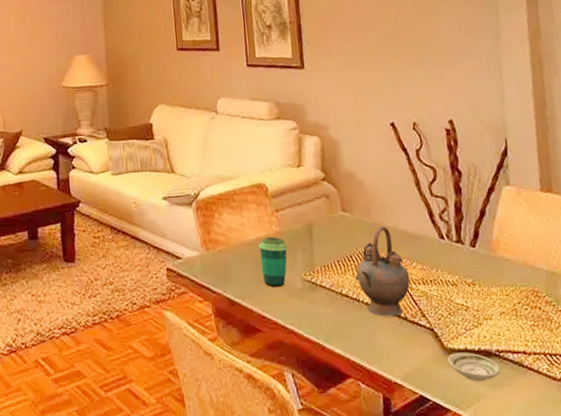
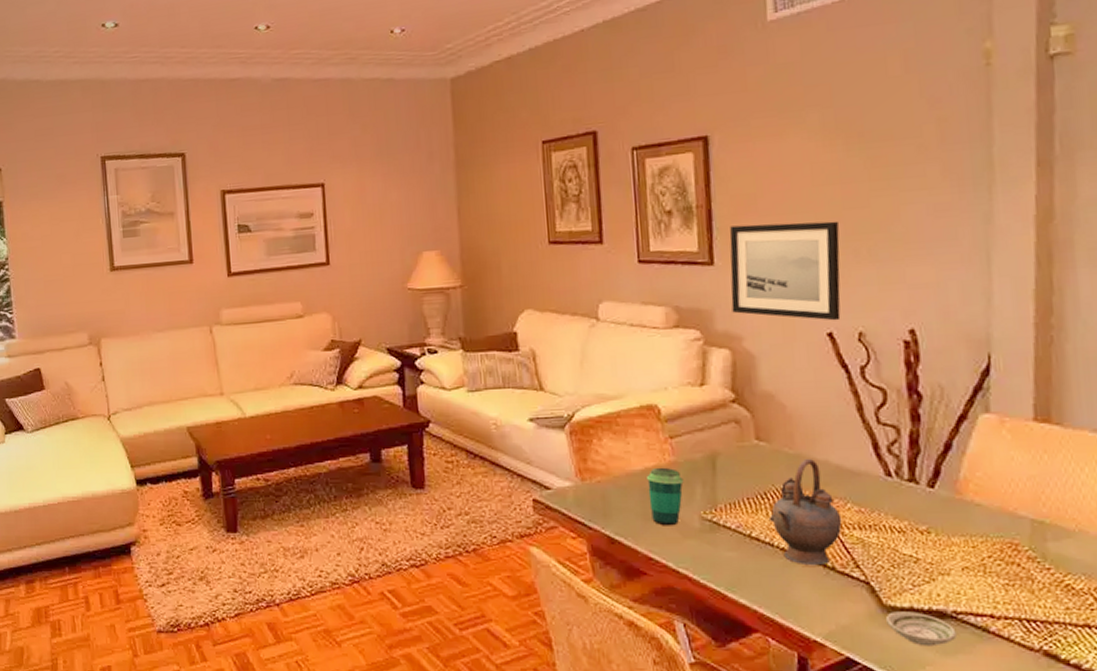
wall art: none [315,35,400,114] -> present [729,221,841,321]

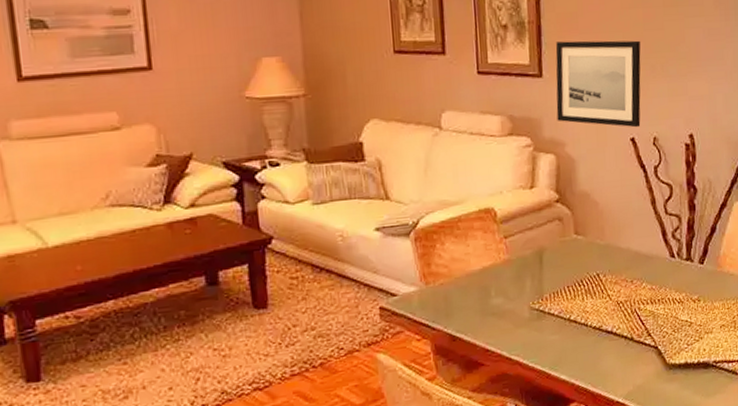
cup: present [647,467,684,526] -> none [484,265,516,319]
teapot: present [768,458,842,566] -> none [584,247,639,339]
saucer: present [886,611,957,647] -> none [669,366,716,393]

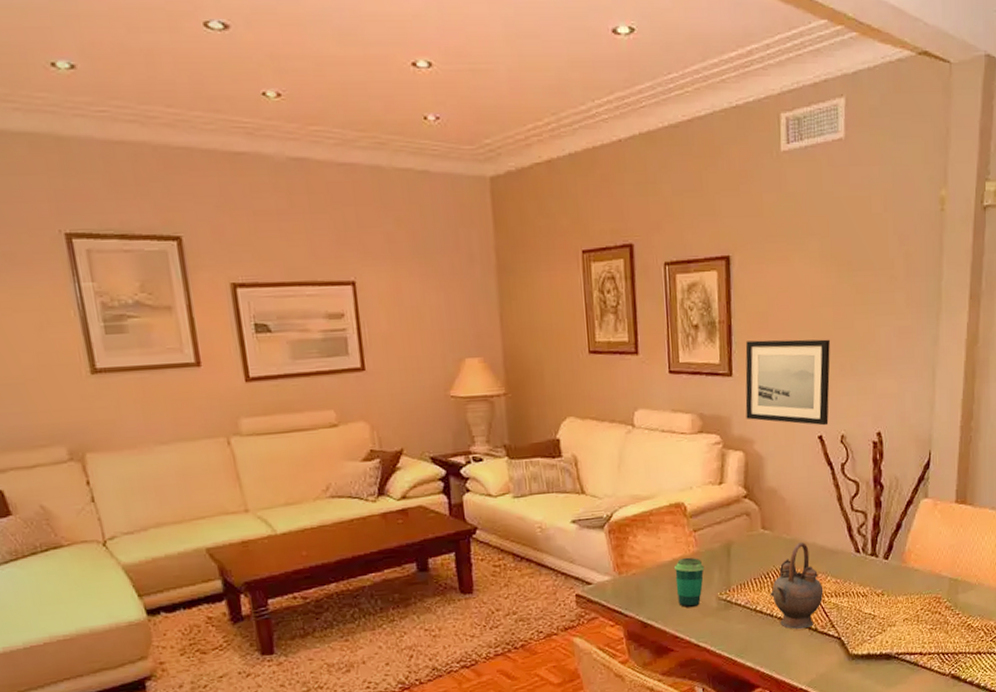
cup: none [484,265,516,319] -> present [675,557,705,608]
teapot: none [584,247,639,339] -> present [770,541,824,630]

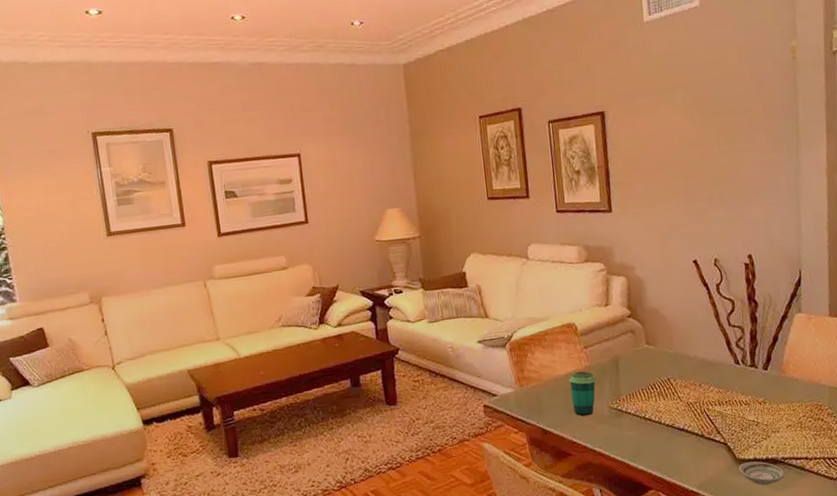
wall art: present [745,339,831,426] -> none [622,175,702,251]
teapot: present [770,541,824,630] -> none [657,355,708,436]
saucer: none [851,657,897,682] -> present [739,461,785,486]

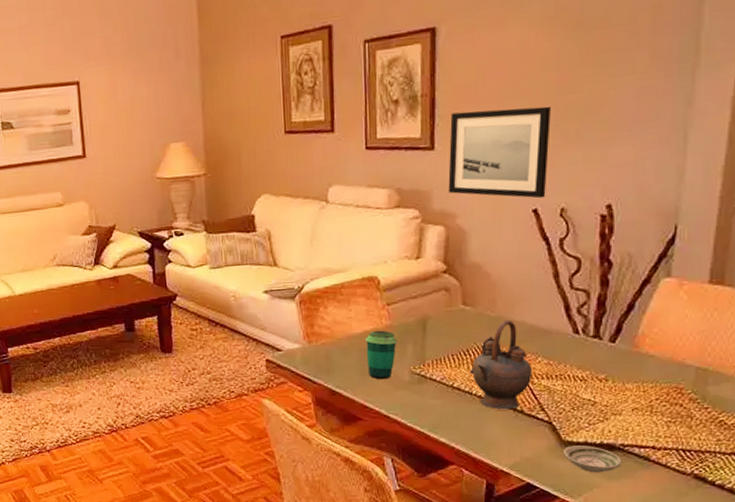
wall art: none [622,175,702,251] -> present [448,106,552,199]
teapot: none [657,355,708,436] -> present [469,319,533,410]

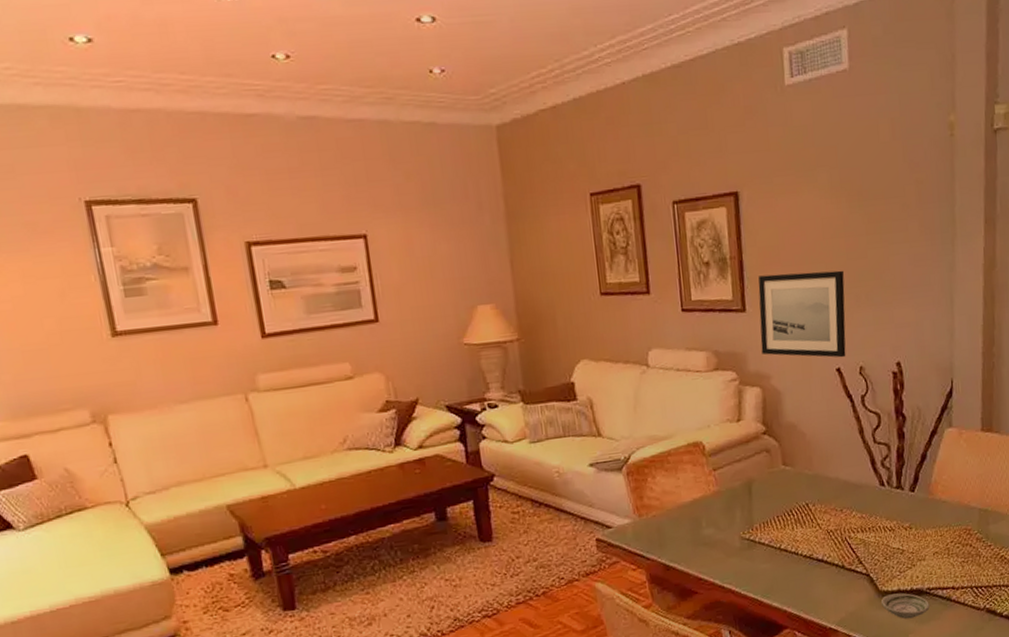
cup: present [366,330,397,380] -> none [695,497,726,549]
teapot: present [469,319,533,410] -> none [794,476,849,567]

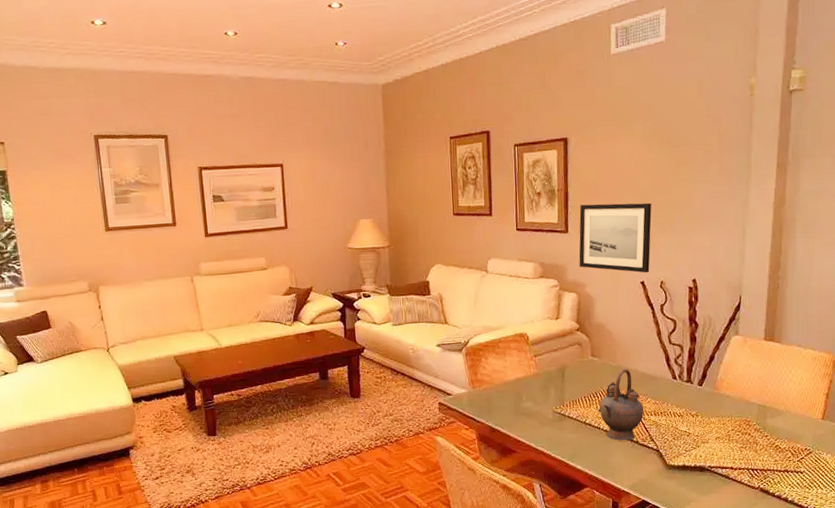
teapot: none [794,476,849,567] -> present [597,368,644,441]
saucer: present [881,593,930,619] -> none [668,468,710,490]

